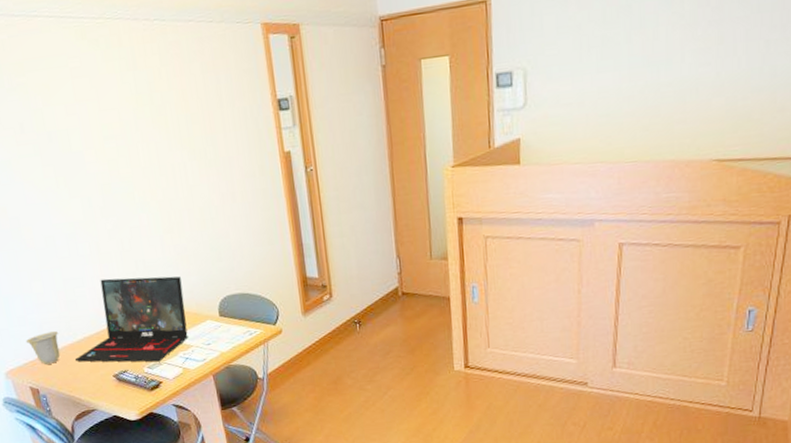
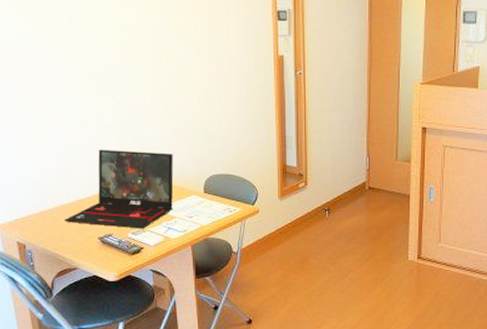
cup: present [25,331,60,364] -> none [20,192,53,222]

